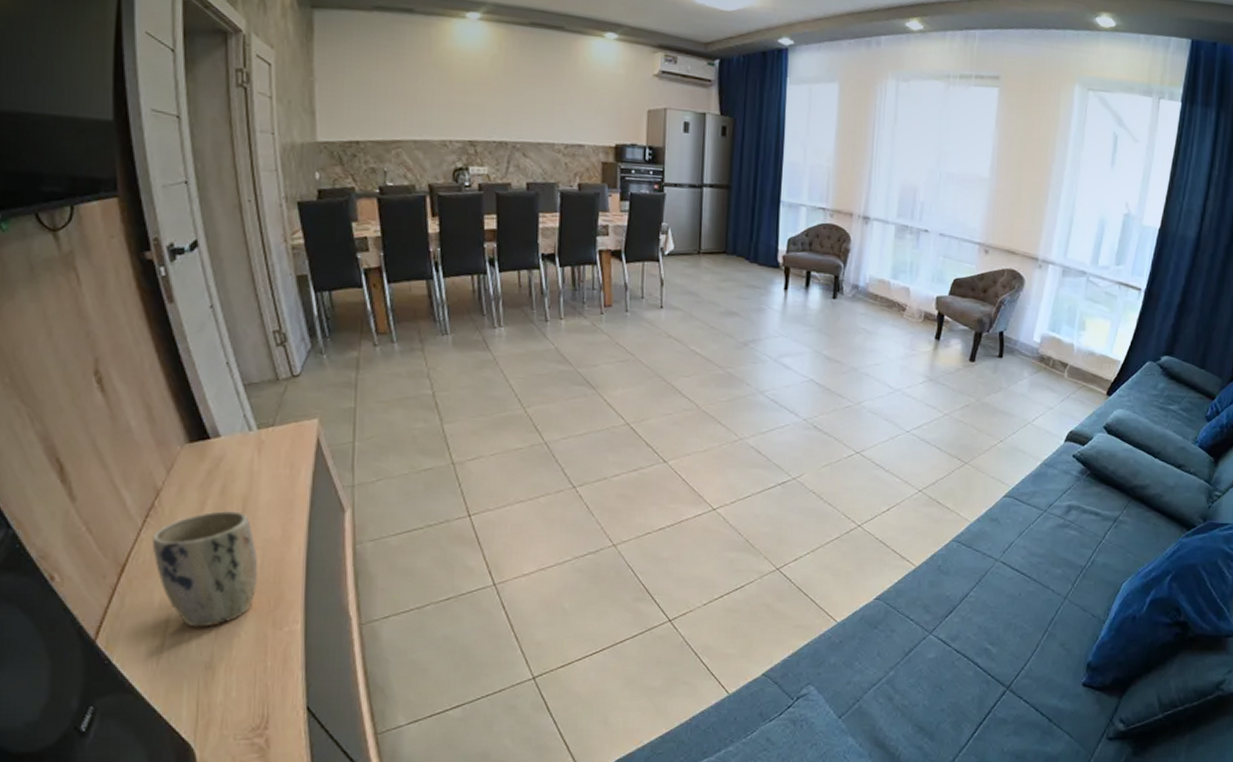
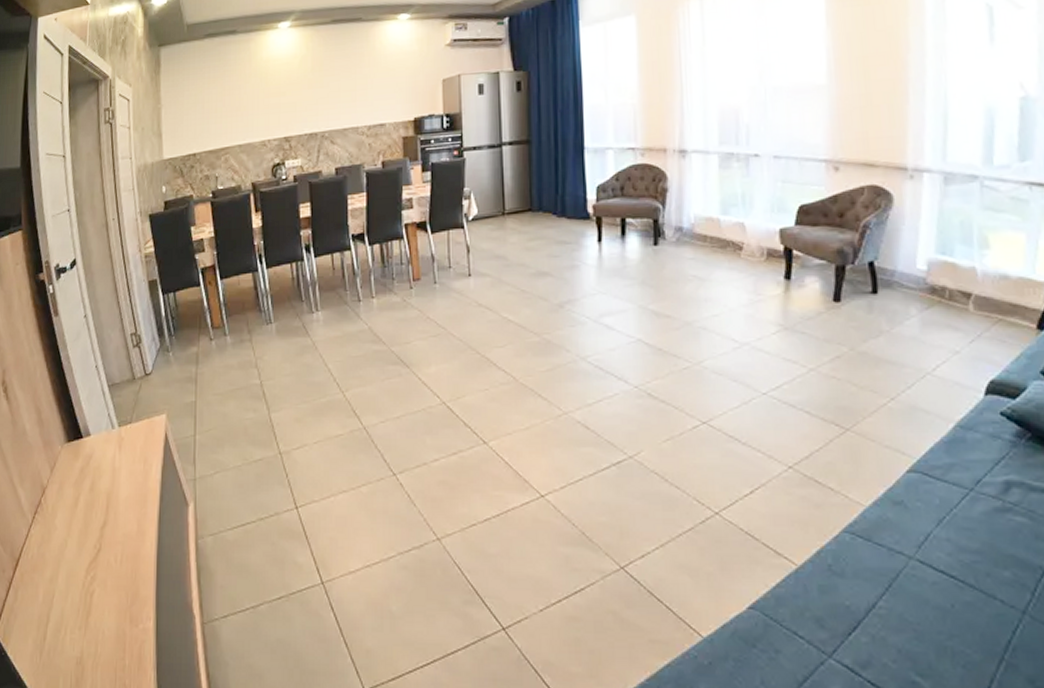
plant pot: present [152,511,258,627] -> none [38,507,119,622]

